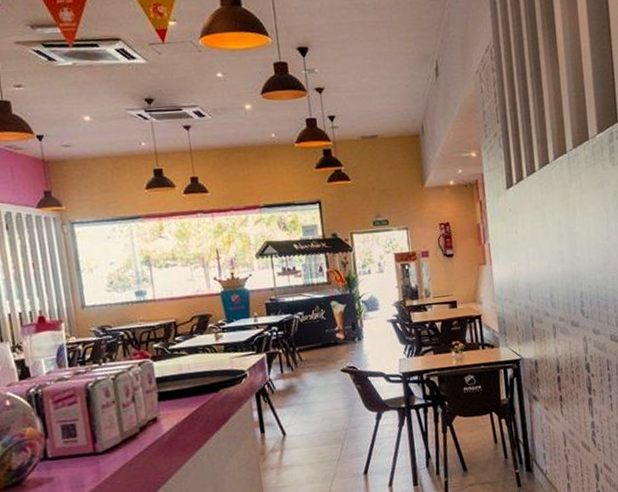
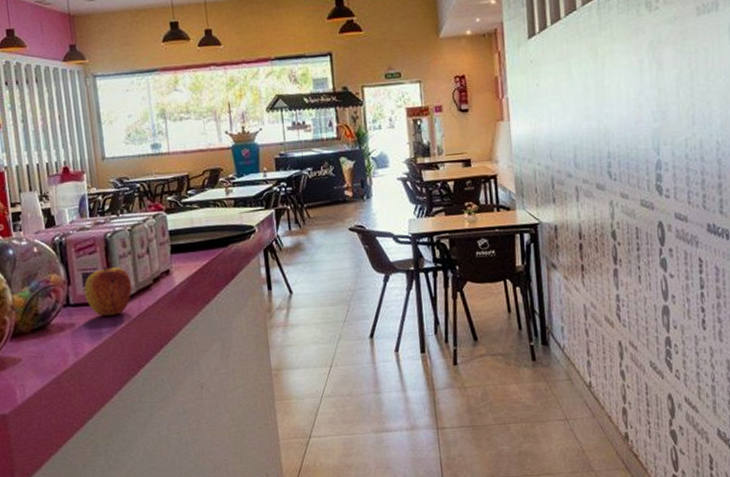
apple: none [63,417,117,468] -> present [84,267,133,316]

